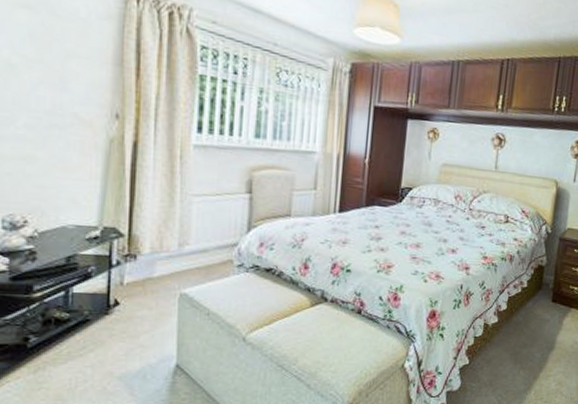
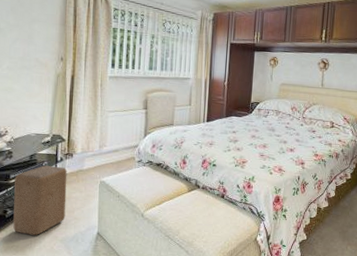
stool: none [40,271,128,371] -> present [13,165,68,235]

